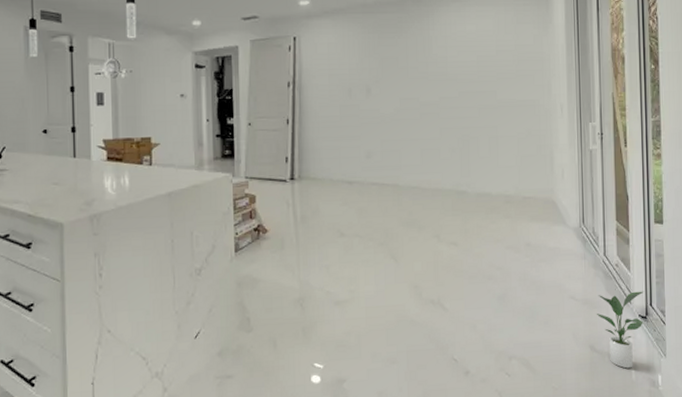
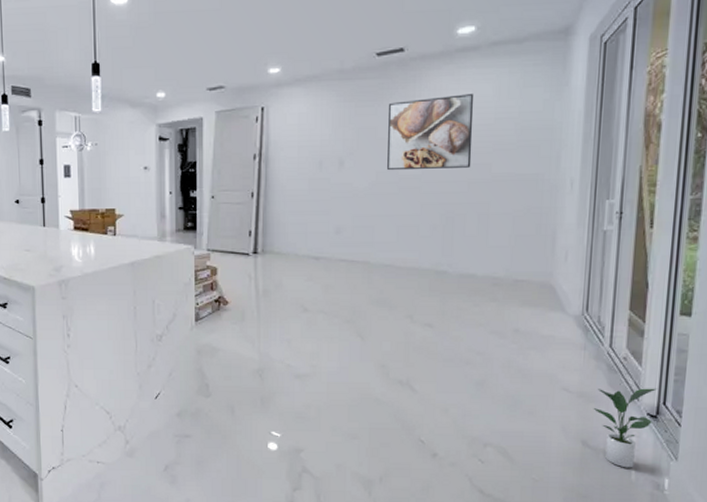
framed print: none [408,29,480,98] -> present [387,94,474,171]

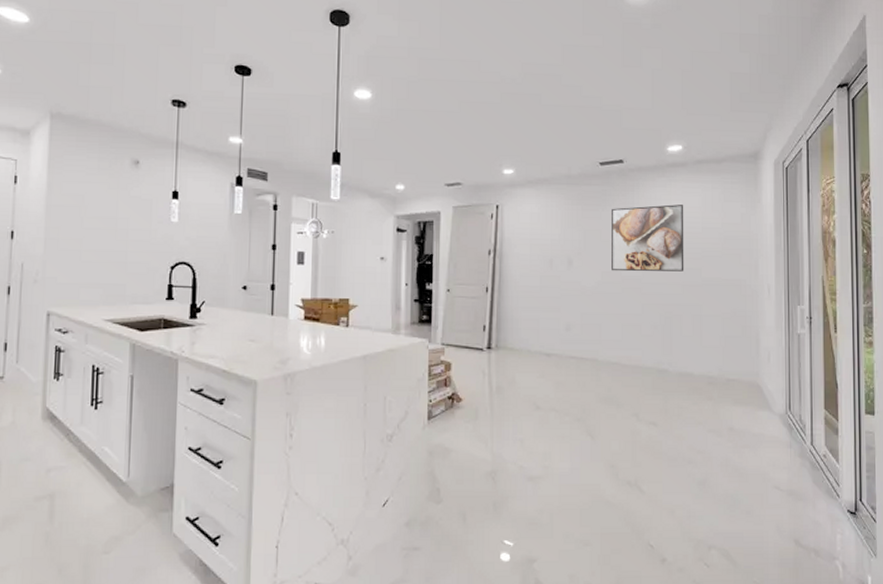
potted plant: present [593,388,658,468] -> none [802,485,854,567]

